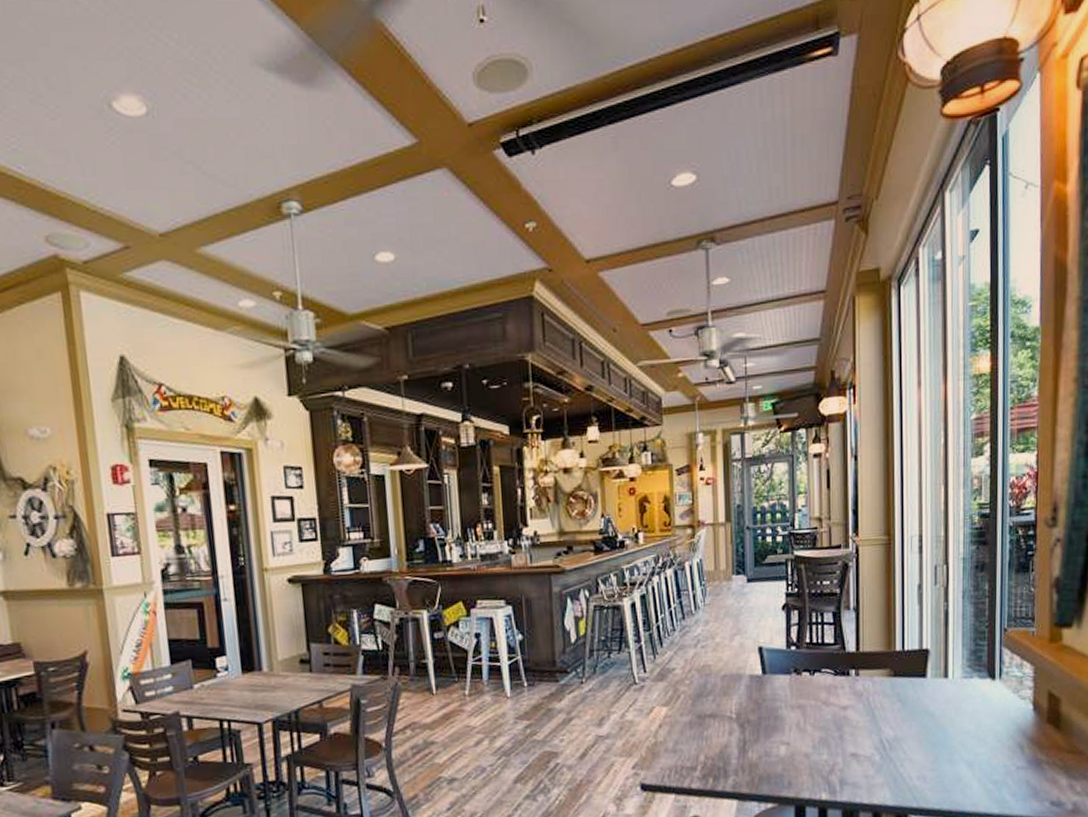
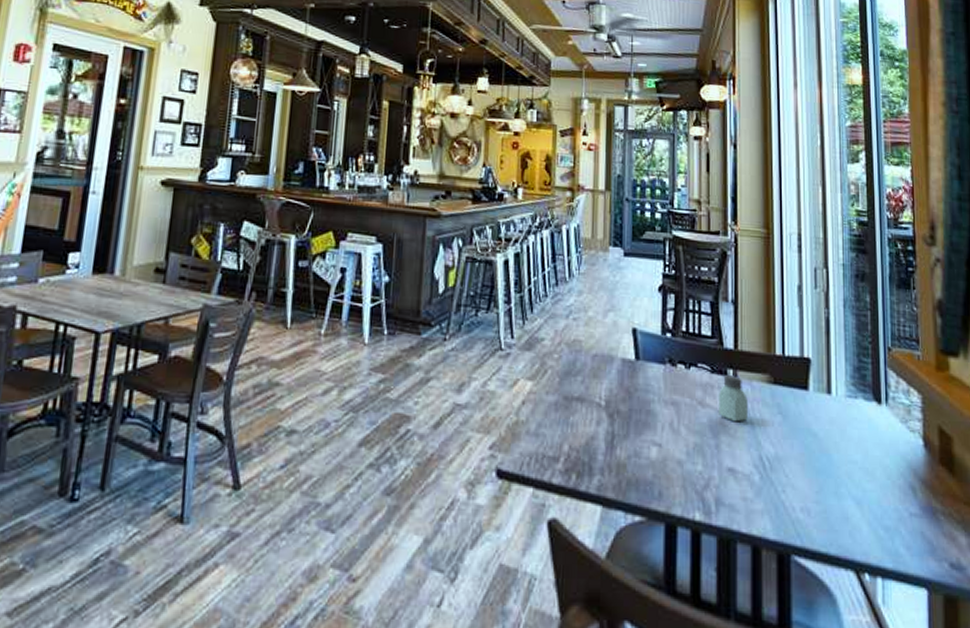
saltshaker: none [842,674,869,715] -> present [719,375,748,422]

